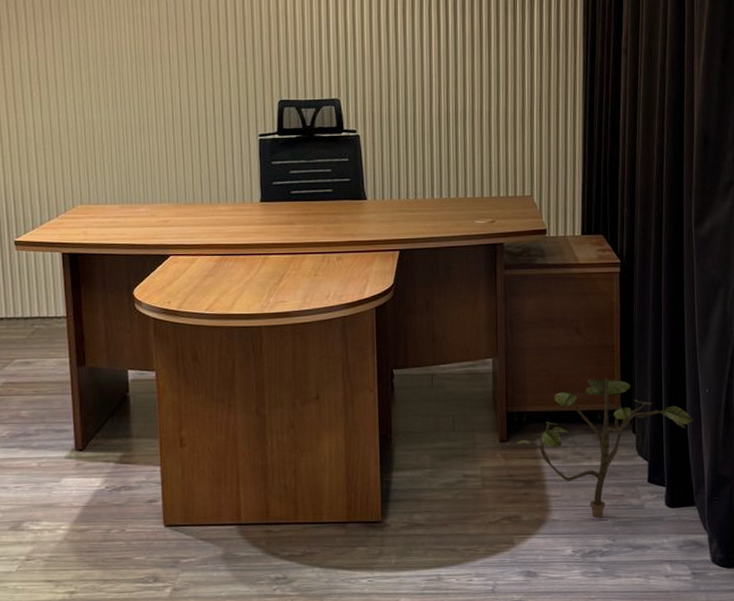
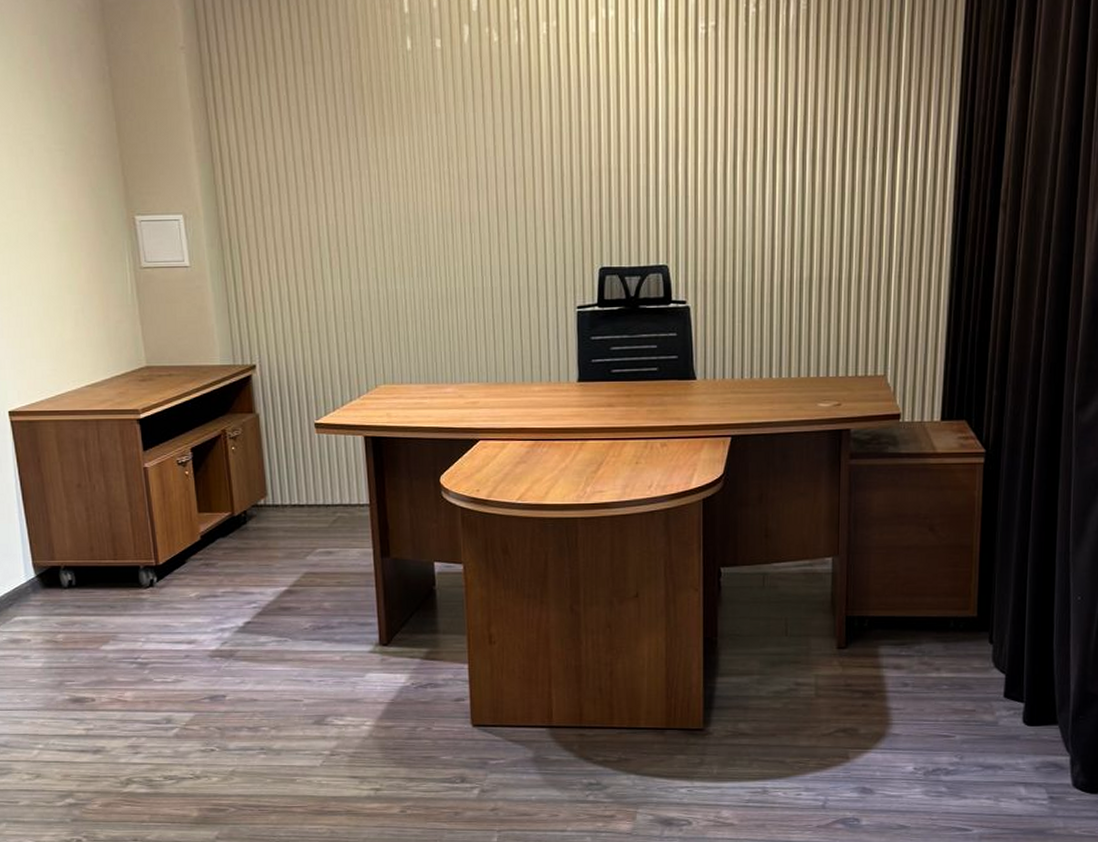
potted plant: present [515,378,693,519] -> none [854,581,1061,734]

